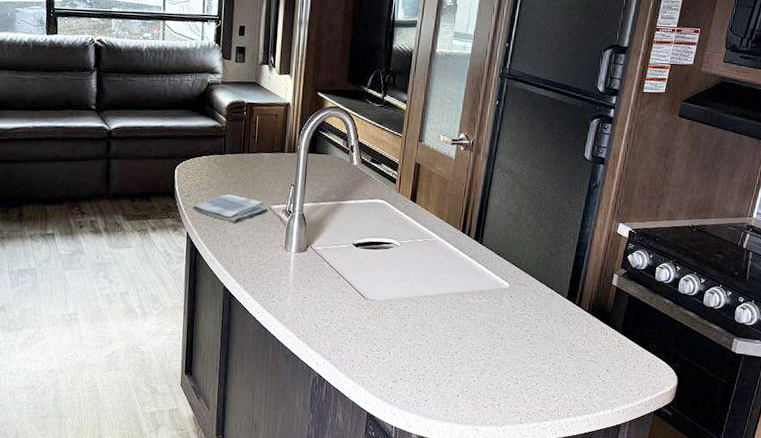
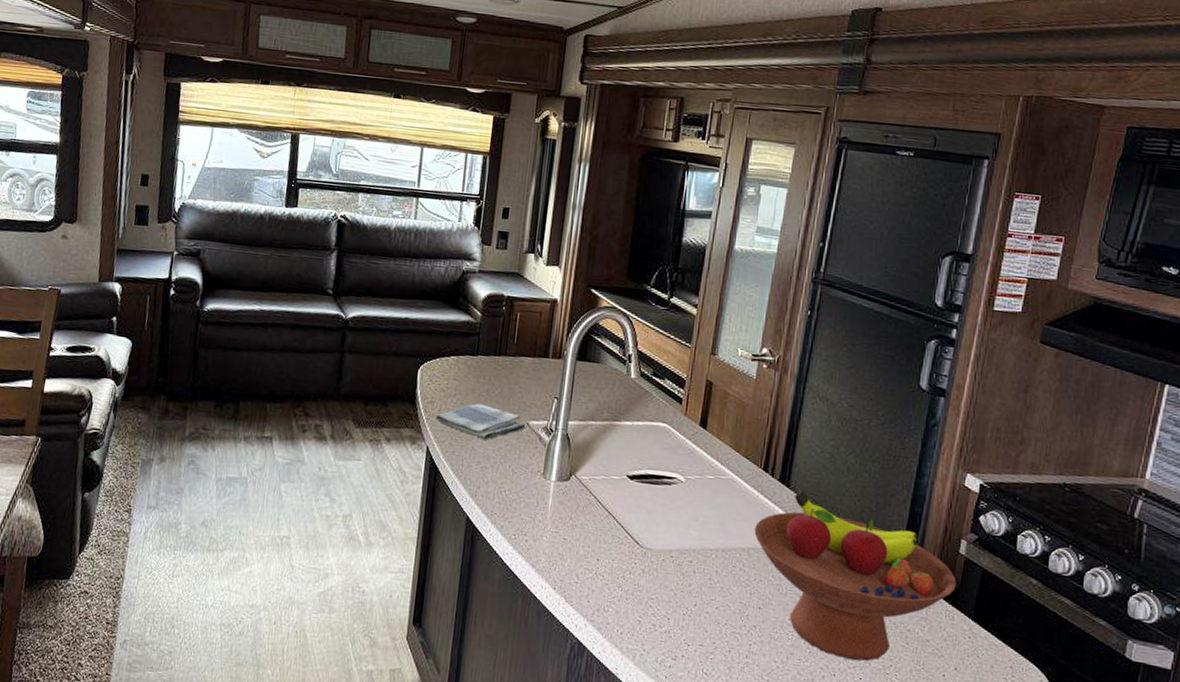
fruit bowl: none [455,245,610,371] -> present [754,489,957,661]

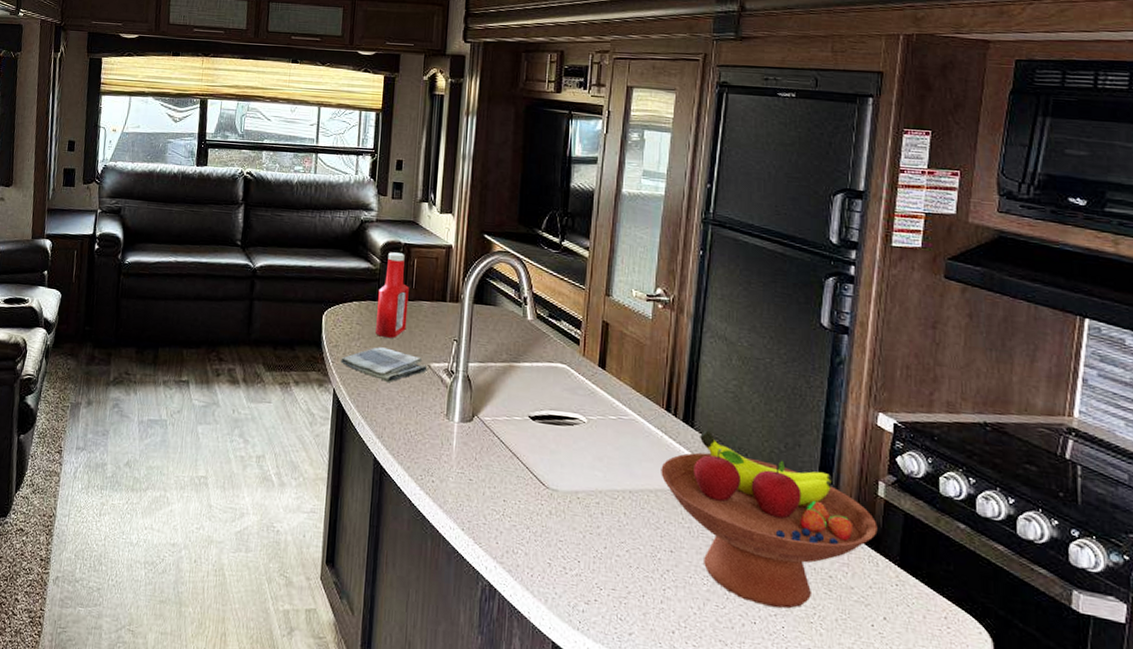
ketchup bottle: none [473,305,511,395] -> present [376,252,409,338]

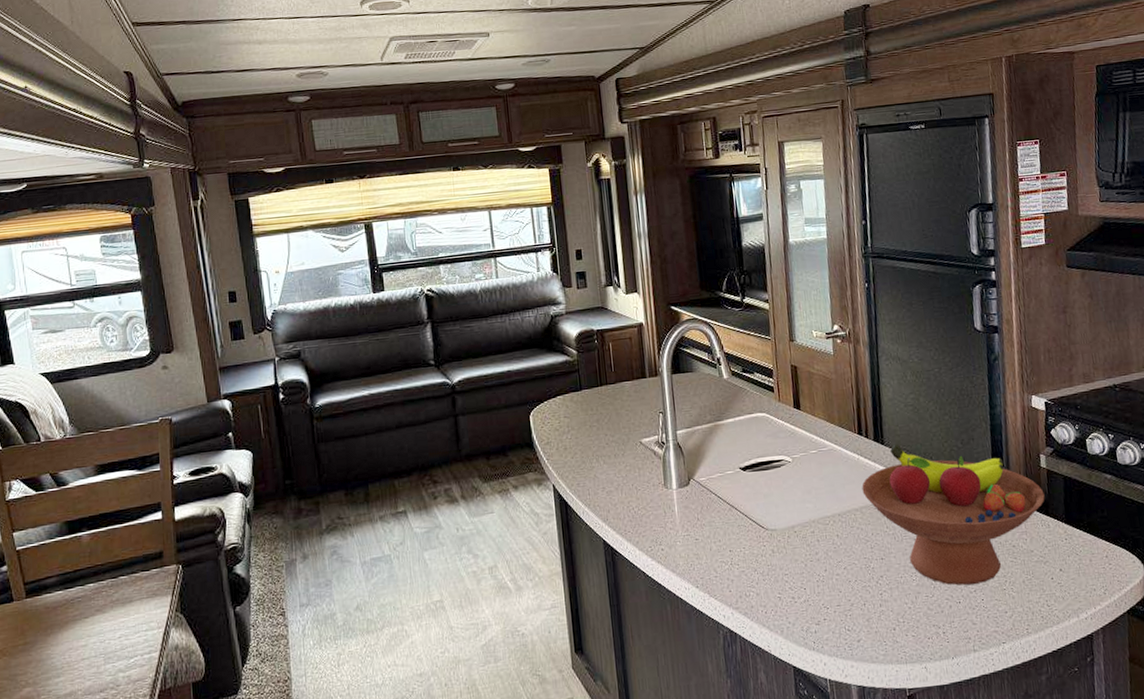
dish towel: present [341,347,428,384] -> none [555,434,640,468]
ketchup bottle: present [376,252,409,338] -> none [580,340,613,425]

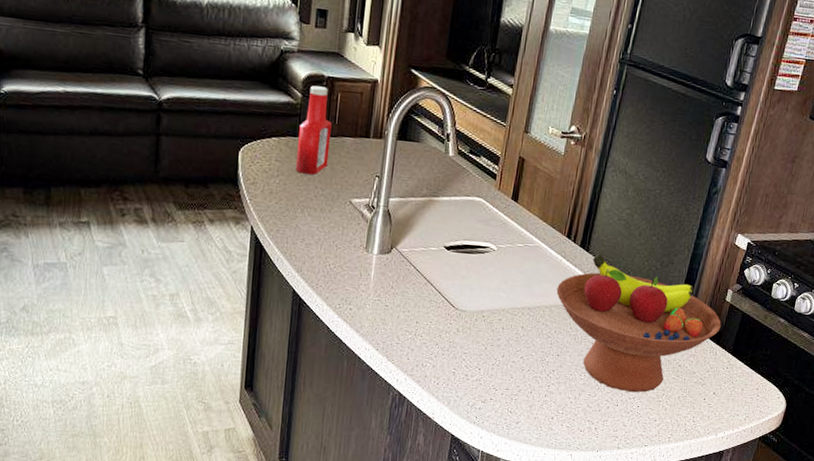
ketchup bottle: none [580,340,613,425] -> present [296,85,332,175]

